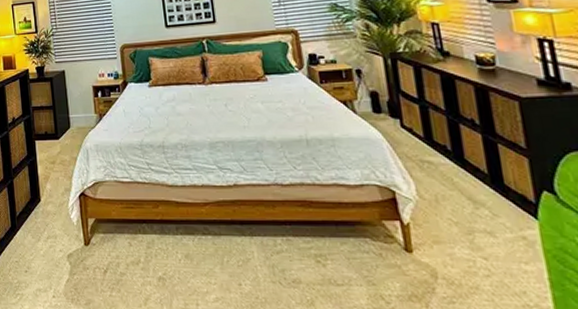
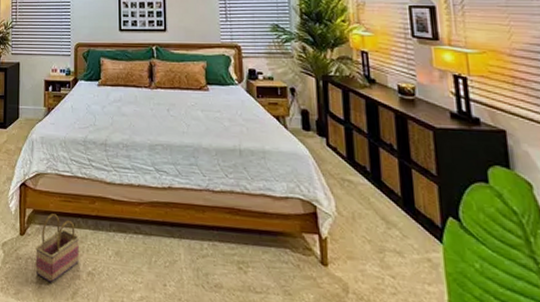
basket: none [102,221,148,291] -> present [35,213,80,284]

